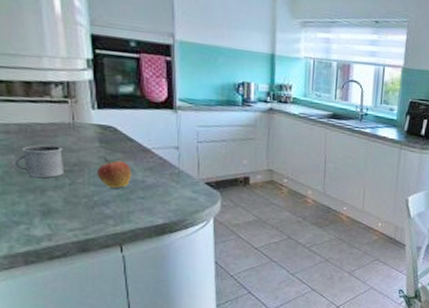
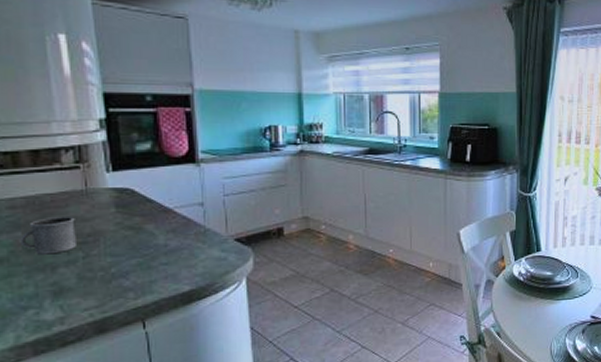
apple: present [97,157,132,188] -> none [114,223,153,256]

